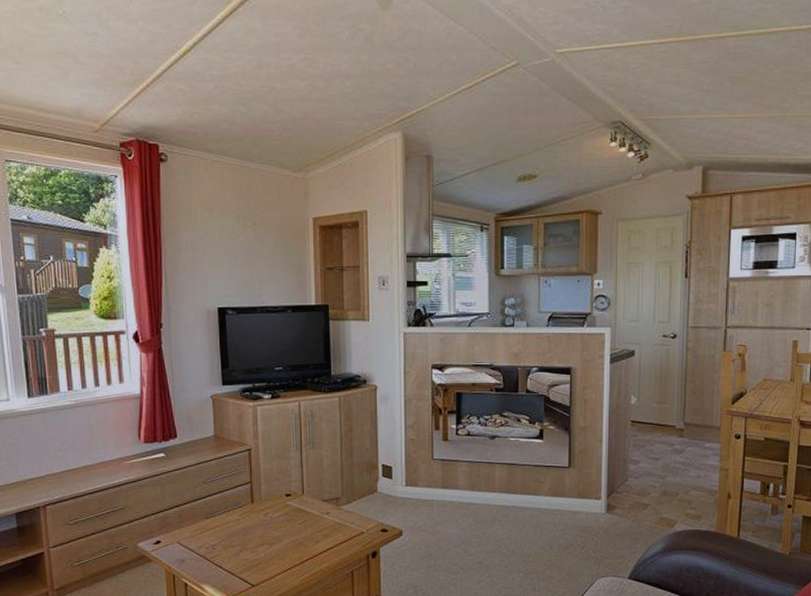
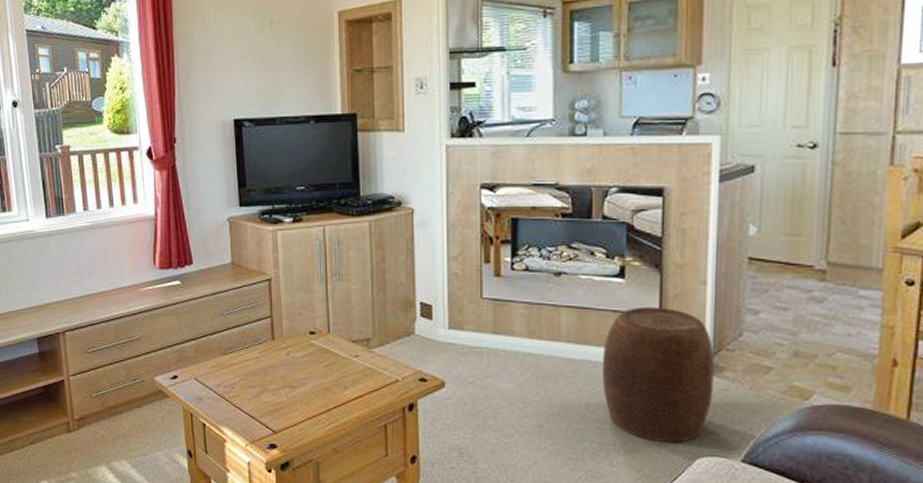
stool: none [526,461,608,568] -> present [602,306,715,443]

